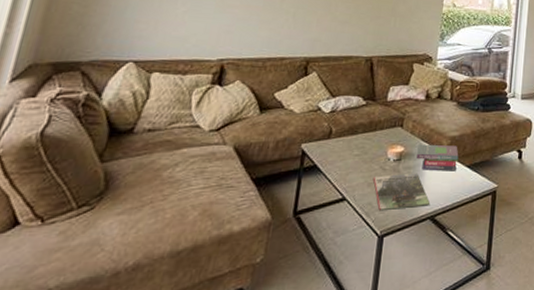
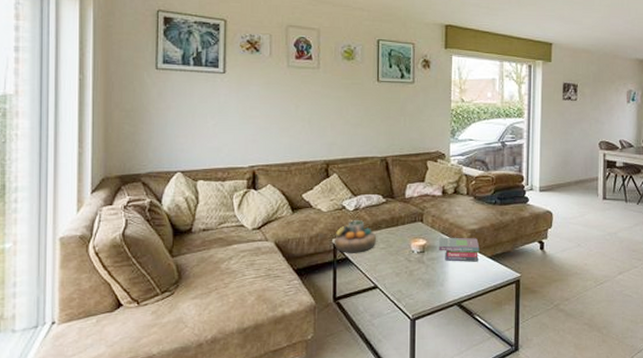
decorative bowl: none [303,122,351,160] -> present [335,219,376,253]
magazine: present [373,173,430,211] -> none [400,263,455,298]

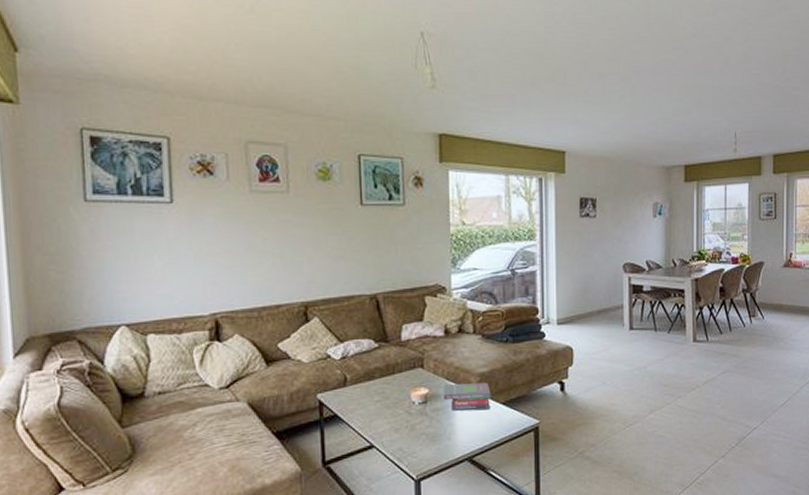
decorative bowl: present [335,219,376,253] -> none [320,369,369,410]

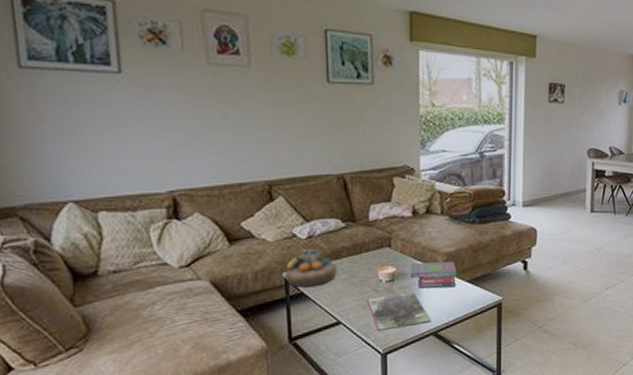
decorative bowl: none [320,369,369,410] -> present [286,248,336,288]
magazine: none [399,414,465,456] -> present [366,292,431,331]

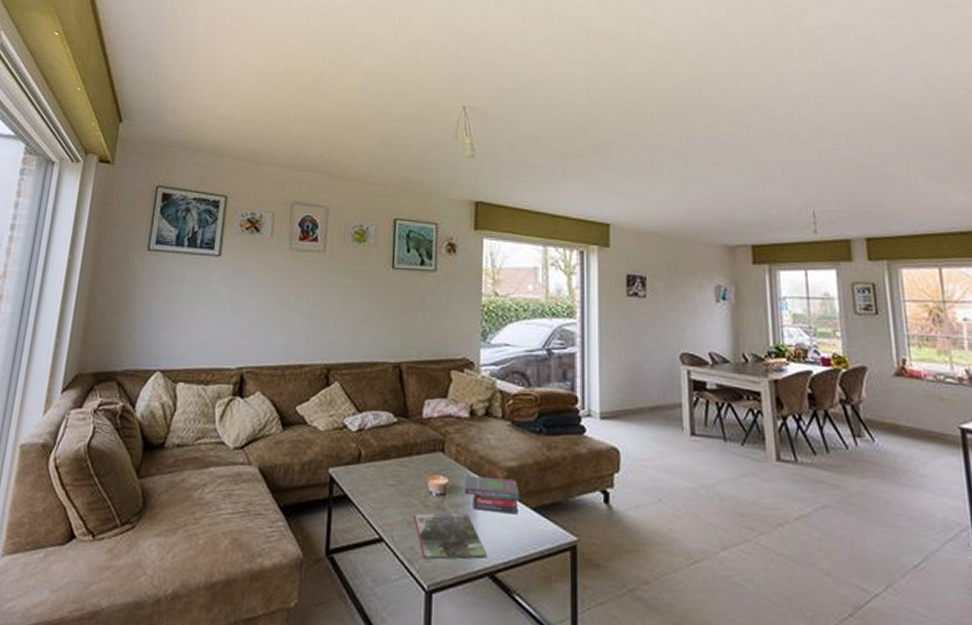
decorative bowl: present [286,248,336,288] -> none [331,443,384,490]

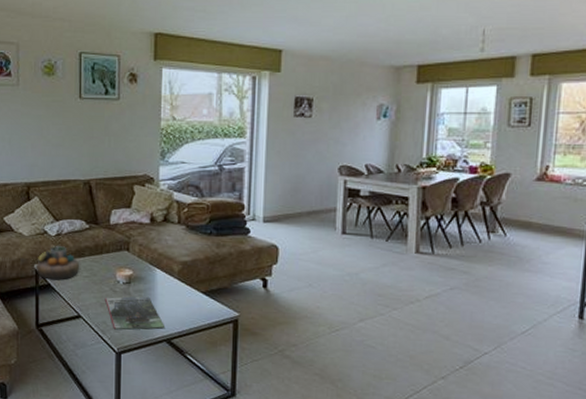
decorative bowl: none [331,443,384,490] -> present [37,245,79,280]
books: present [465,475,520,515] -> none [147,268,192,297]

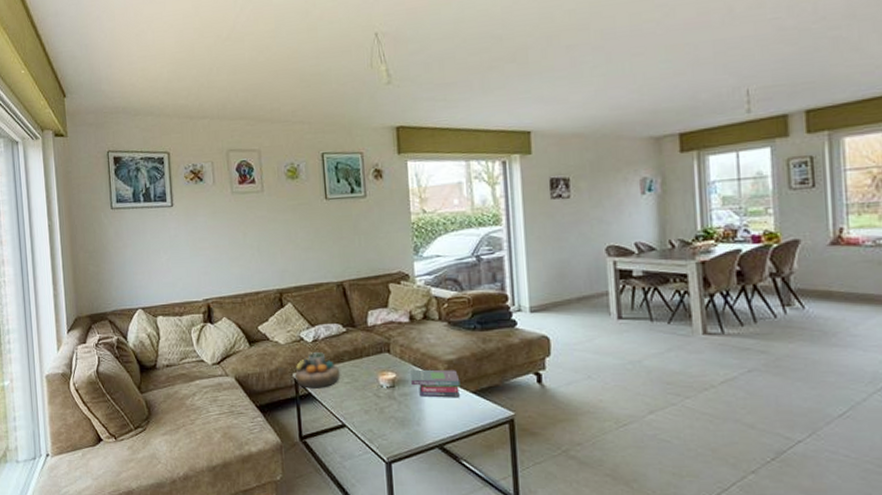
magazine: present [104,296,164,330] -> none [368,400,435,438]
books: none [147,268,192,297] -> present [410,369,461,398]

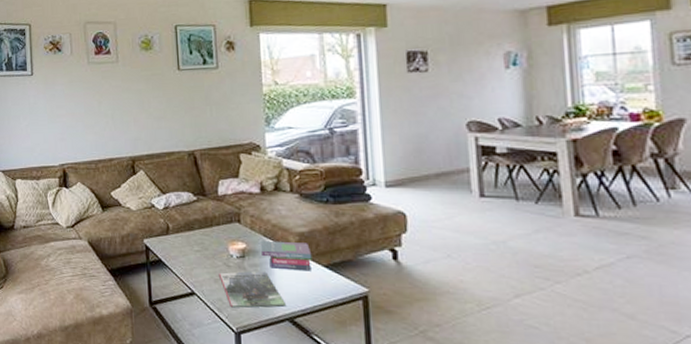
decorative bowl: present [295,351,339,389] -> none [146,218,189,255]
magazine: none [368,400,435,438] -> present [218,271,285,308]

